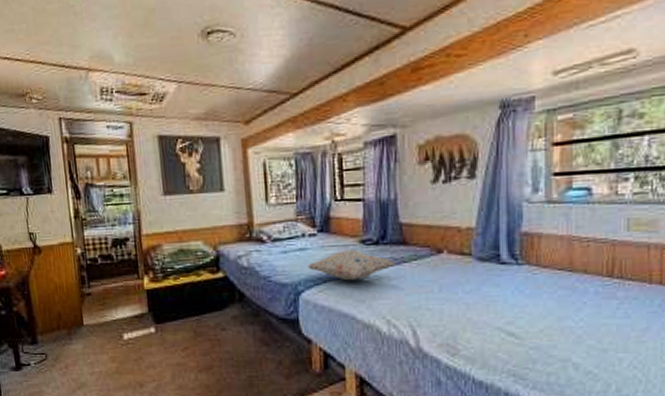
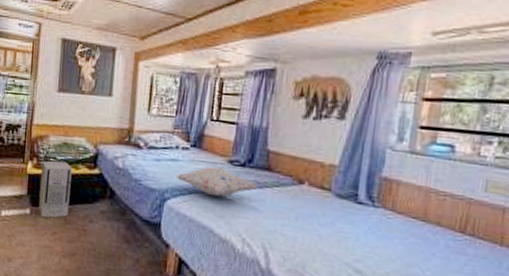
air purifier: none [159,270,197,334] -> present [39,160,72,218]

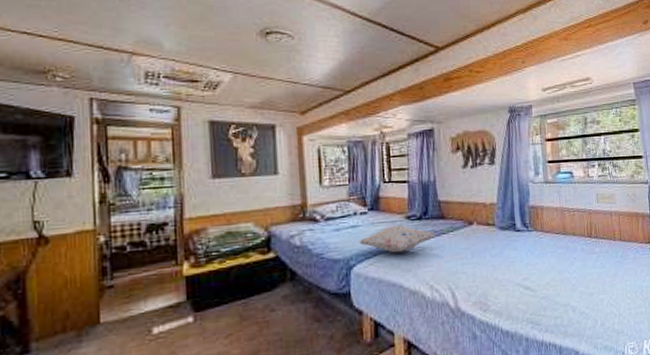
air purifier: present [39,160,72,218] -> none [202,253,244,322]

